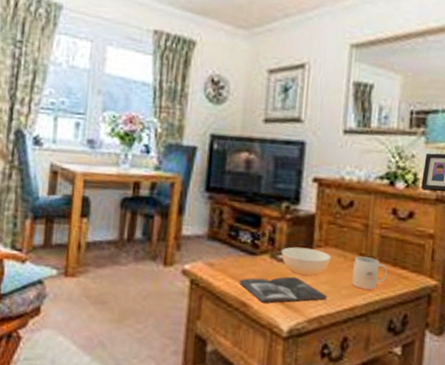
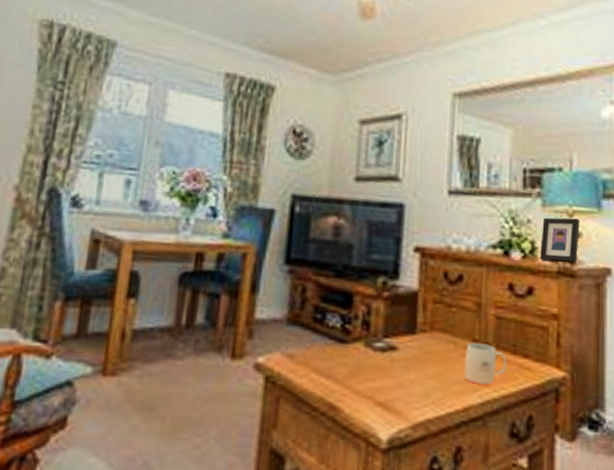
magazine: present [239,276,328,303] -> none [326,369,436,405]
bowl: present [281,247,331,276] -> none [377,332,439,368]

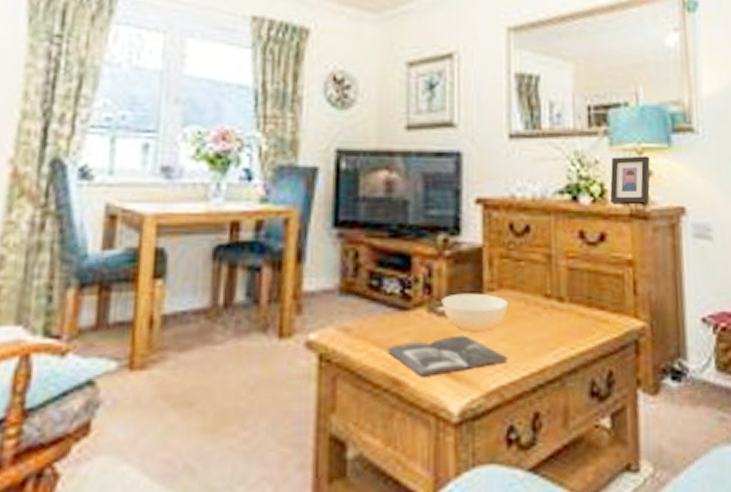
magazine: none [326,369,436,405] -> present [387,335,509,377]
bowl: none [377,332,439,368] -> present [441,293,508,332]
mug: present [463,343,508,385] -> none [536,298,583,343]

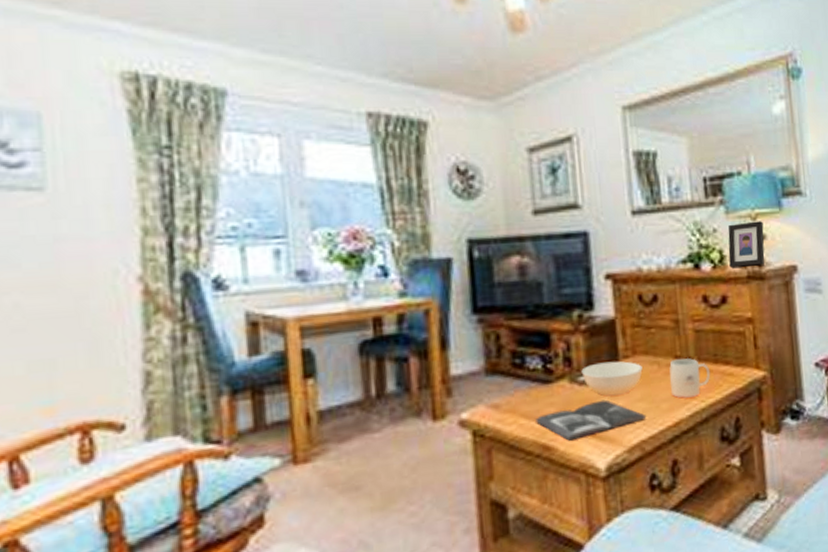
mug: none [536,298,583,343] -> present [669,358,711,399]

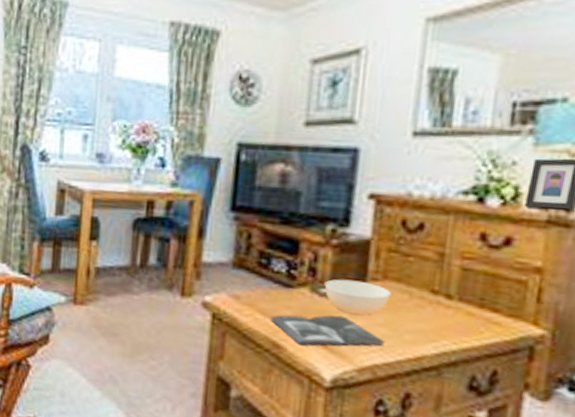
mug: present [669,358,711,399] -> none [418,293,472,337]

